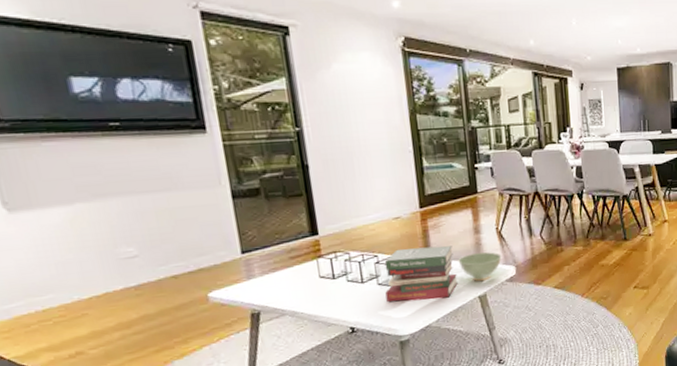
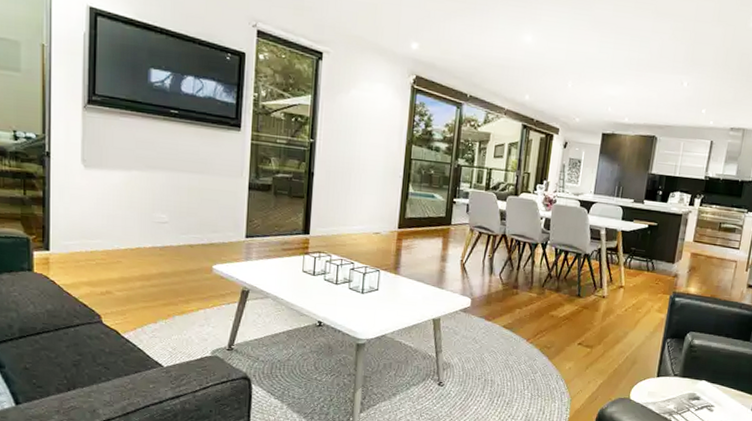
books: present [384,245,458,302] -> none [353,261,419,314]
bowl: present [458,252,502,282] -> none [421,279,461,306]

